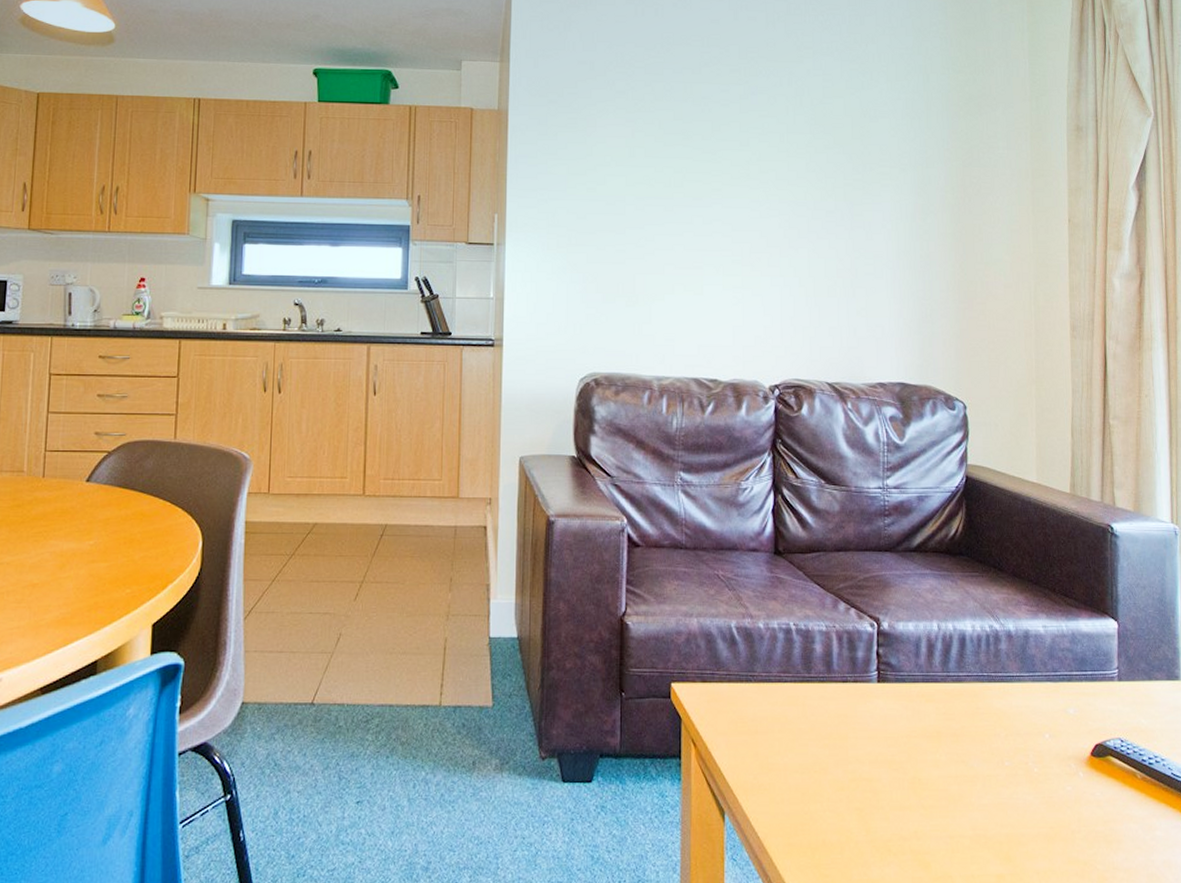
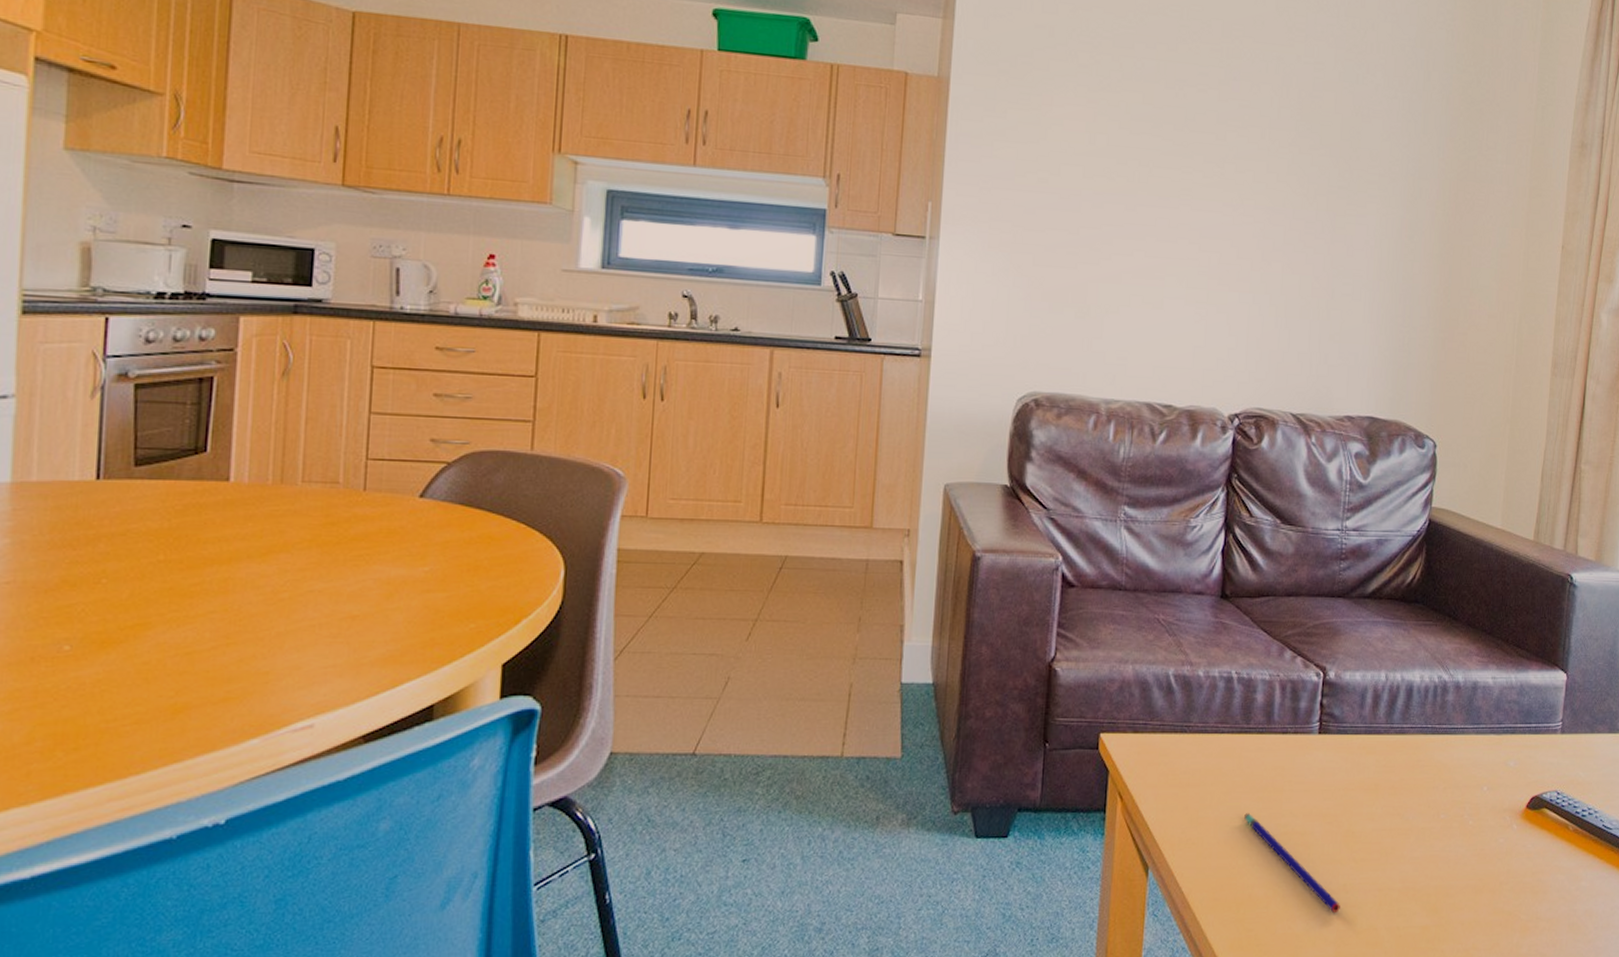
pen: none [812,760,913,859] -> present [1244,813,1340,913]

